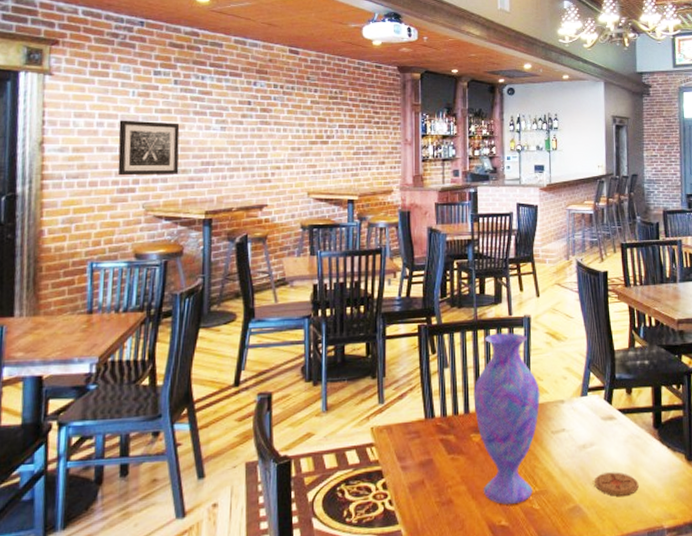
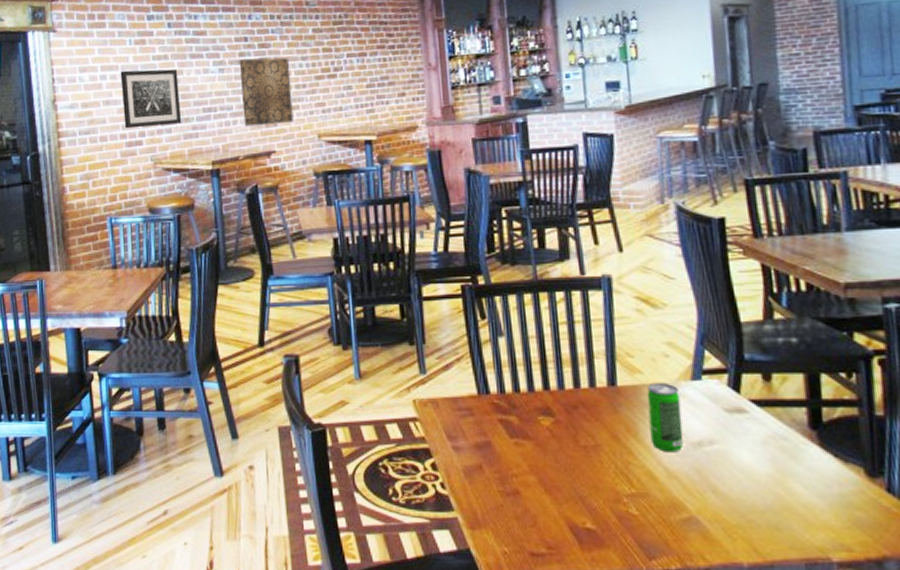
wall art: none [240,120,288,181] -> present [239,57,294,127]
vase: present [473,332,540,505] -> none [538,296,632,505]
beverage can: none [550,399,574,456] -> present [647,382,684,453]
coaster: present [594,472,639,496] -> none [717,480,789,512]

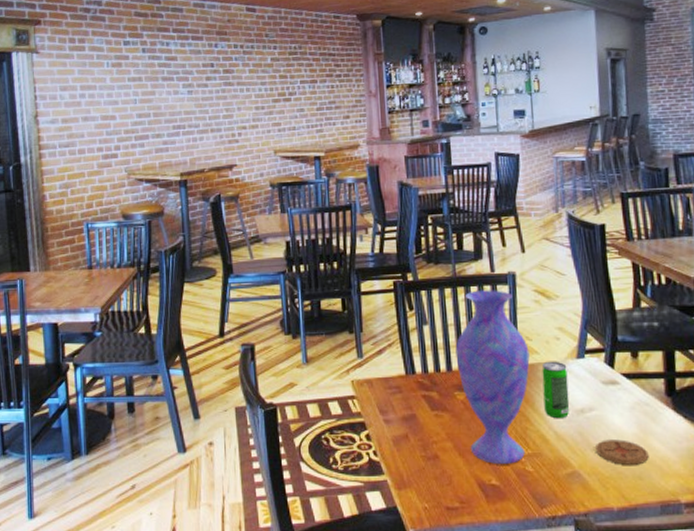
wall art: present [120,69,182,129] -> none [98,90,154,143]
wall art: present [239,57,294,127] -> none [206,82,253,143]
vase: none [538,296,632,505] -> present [455,290,530,464]
coaster: none [717,480,789,512] -> present [594,439,649,465]

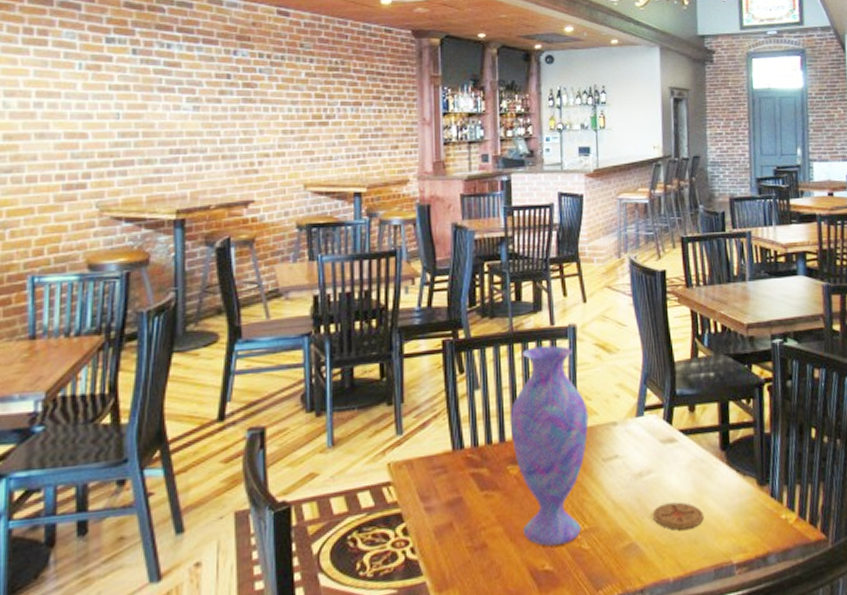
beverage can: present [542,361,570,419] -> none [601,421,628,486]

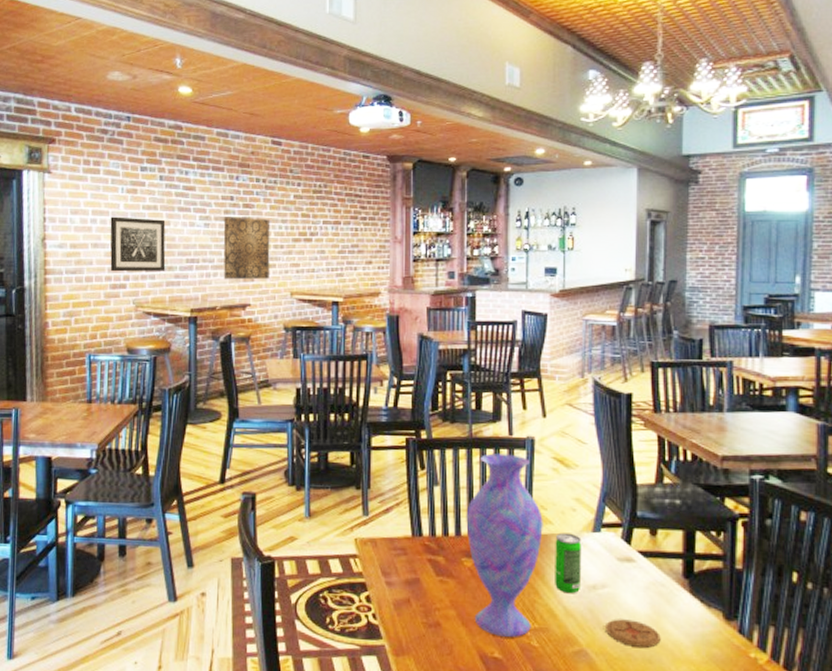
wall art: none [62,99,142,169] -> present [110,216,166,272]
wall art: none [218,98,278,173] -> present [223,217,271,280]
beverage can: none [601,421,628,486] -> present [555,532,582,594]

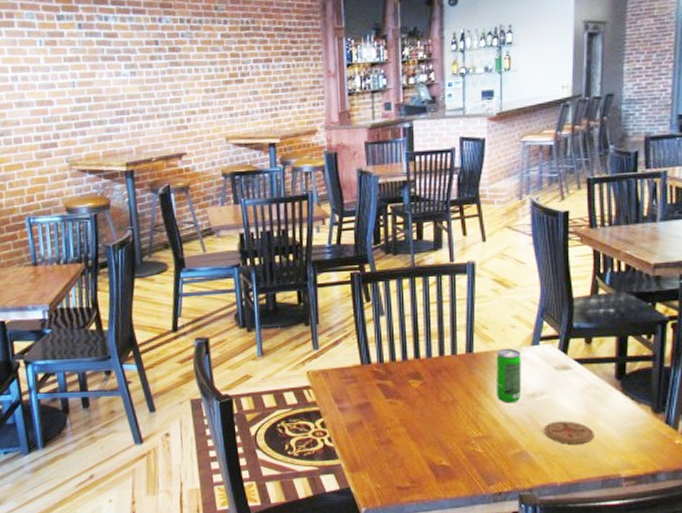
wall art: present [110,216,166,272] -> none [31,71,96,131]
wall art: present [223,217,271,280] -> none [150,62,203,130]
vase: present [466,453,543,637] -> none [411,279,485,446]

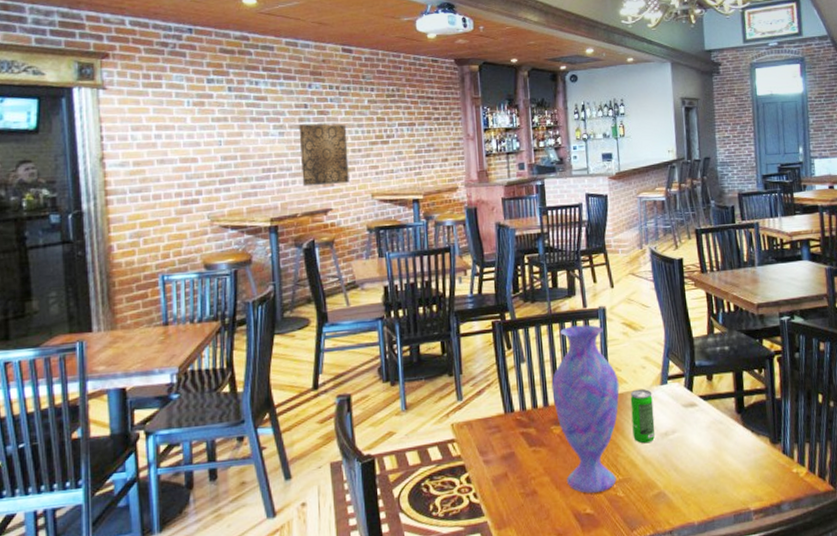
wall art: none [150,62,203,130] -> present [298,124,349,187]
vase: none [411,279,485,446] -> present [551,324,620,493]
coaster: present [543,421,594,444] -> none [677,457,724,481]

